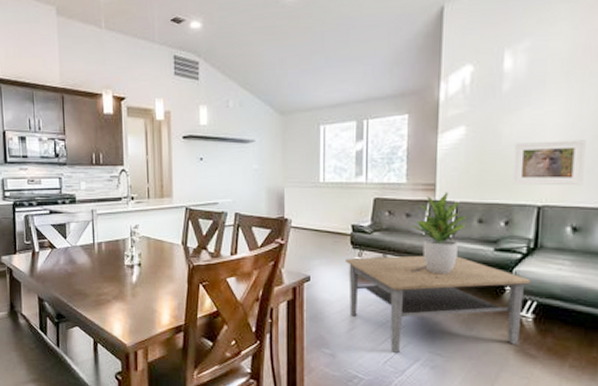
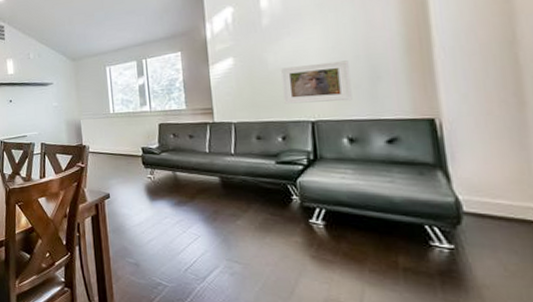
coffee table: present [344,255,531,353] -> none [138,170,316,261]
potted plant: present [411,191,467,275] -> none [195,114,246,188]

